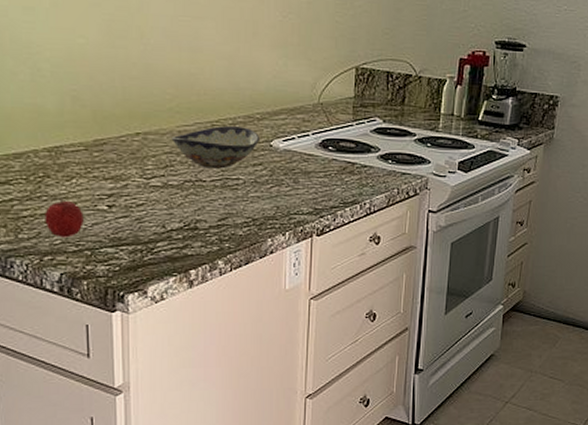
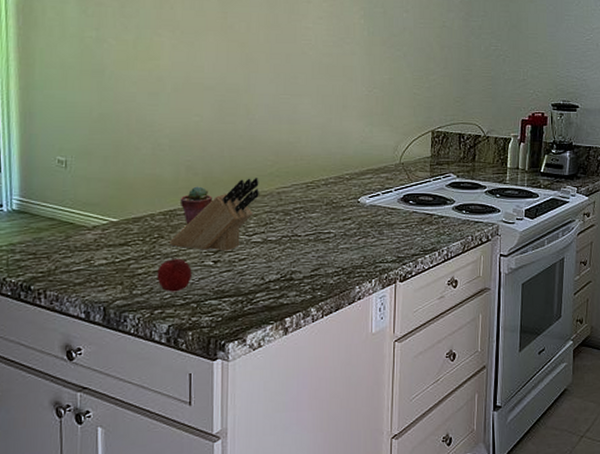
knife block: none [55,113,157,195] -> present [168,178,259,251]
potted succulent: none [66,120,103,164] -> present [180,186,212,225]
decorative bowl: present [171,126,259,169] -> none [271,186,348,225]

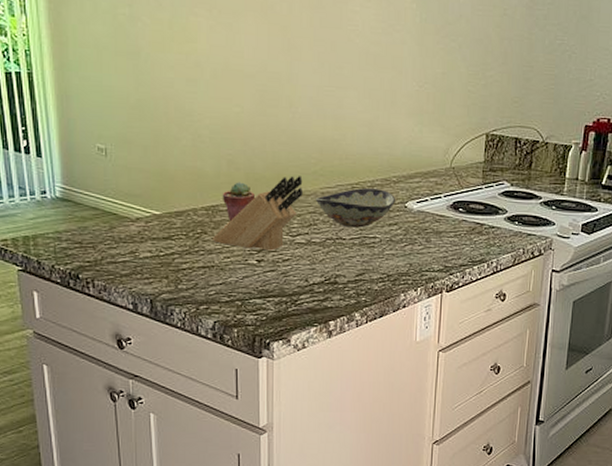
apple: present [157,255,192,292] -> none [201,252,236,289]
decorative bowl: none [271,186,348,225] -> present [315,188,395,228]

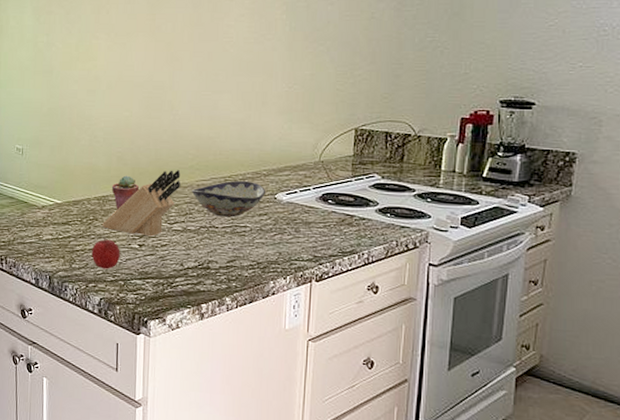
apple: none [201,252,236,289] -> present [92,236,120,269]

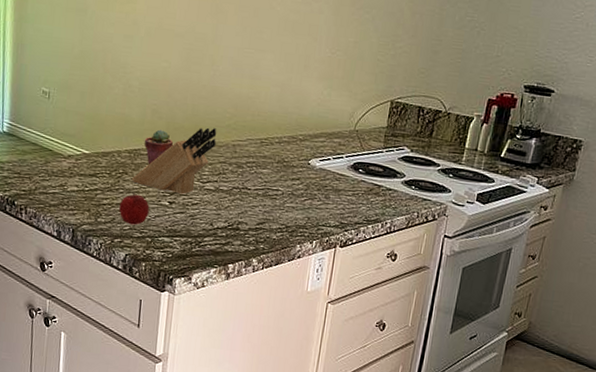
decorative bowl: present [191,181,265,218] -> none [226,143,300,180]

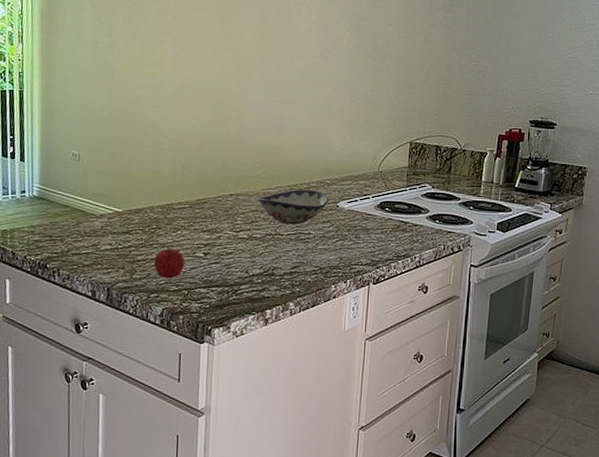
knife block: present [131,127,217,195] -> none [165,178,247,245]
potted succulent: present [144,129,173,165] -> none [176,183,205,219]
decorative bowl: none [226,143,300,180] -> present [257,189,328,225]

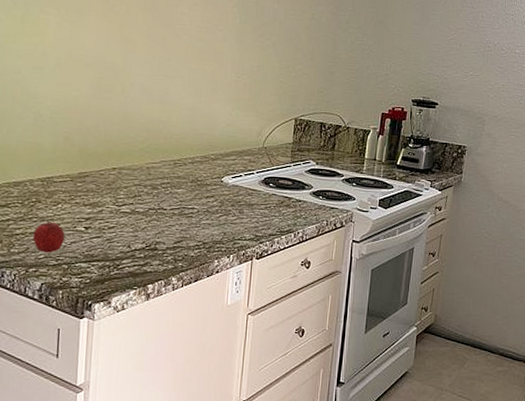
decorative bowl: present [257,189,328,225] -> none [141,164,213,200]

